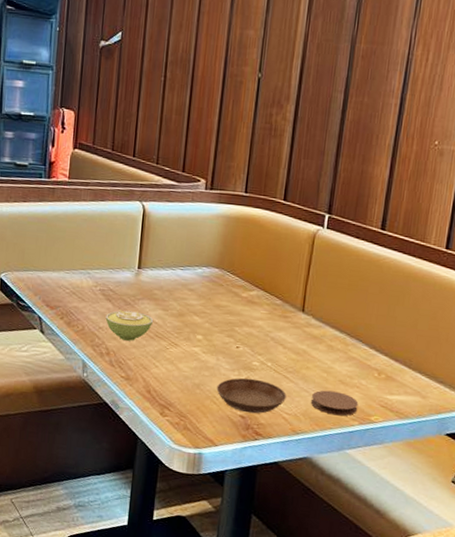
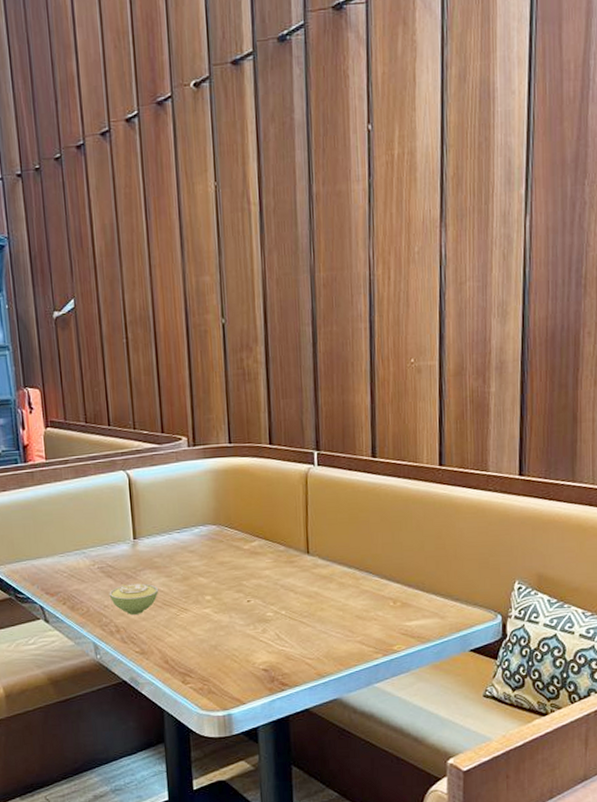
saucer: present [216,378,286,414] -> none [234,629,306,665]
coaster: present [310,390,359,416] -> none [331,627,379,652]

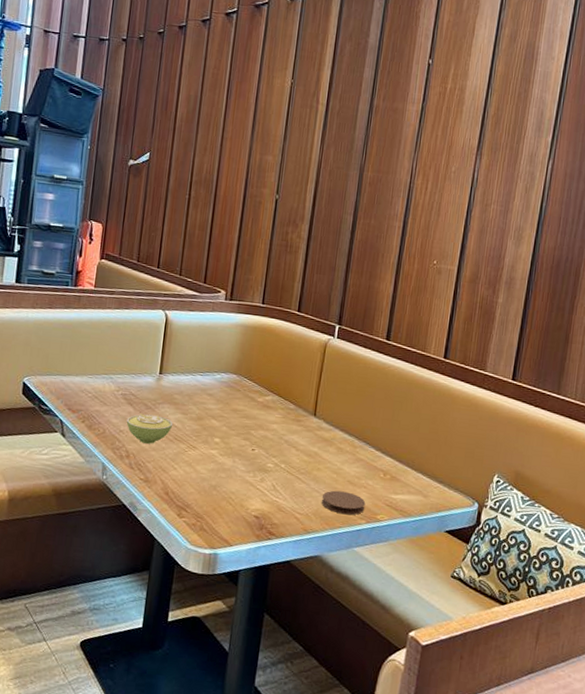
coaster: none [331,627,379,652] -> present [321,490,366,515]

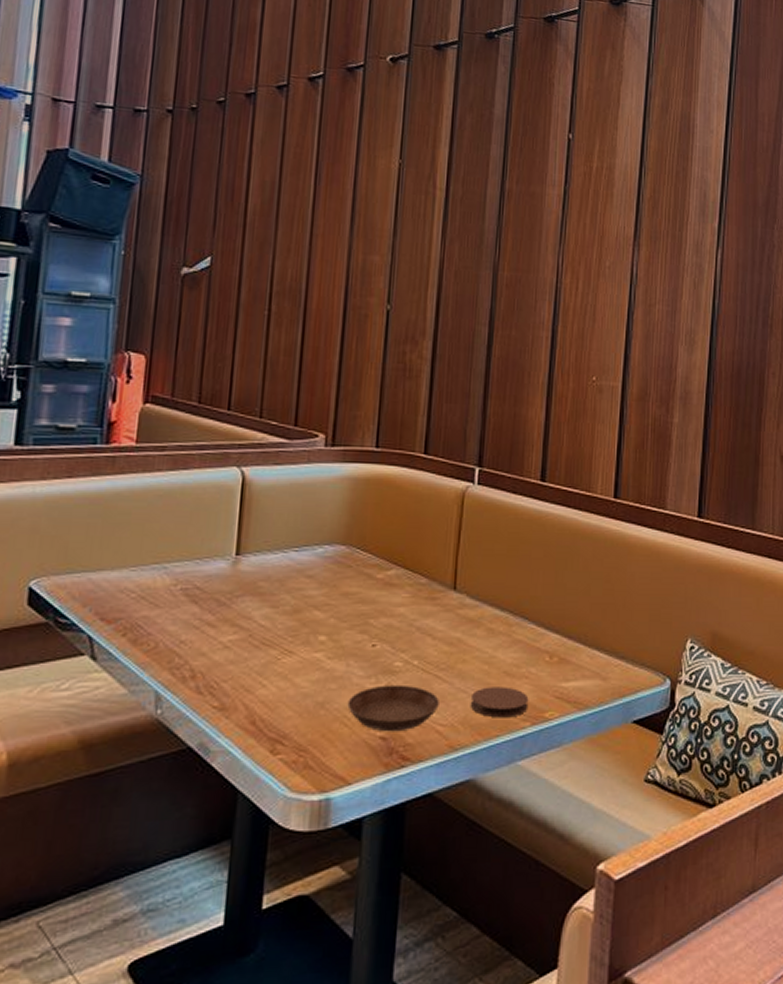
sugar bowl: present [126,413,174,444] -> none [189,613,259,655]
saucer: none [232,479,299,514] -> present [347,684,439,732]

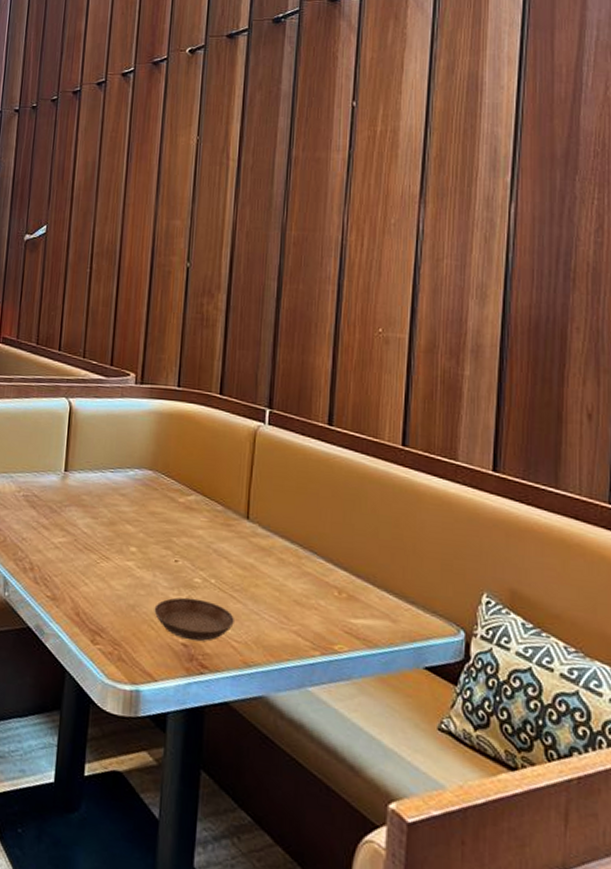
coaster: present [470,686,529,718] -> none [262,612,318,645]

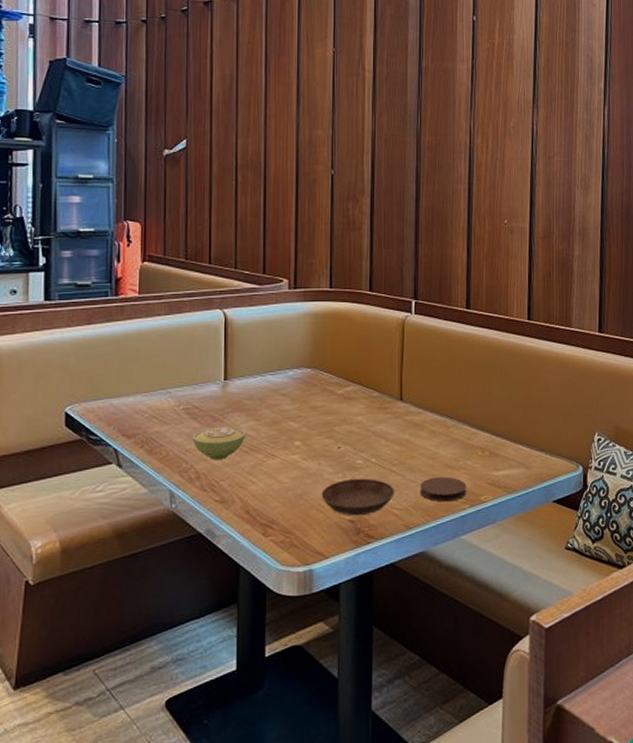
sugar bowl: none [29,518,82,554] -> present [192,426,246,460]
coaster: none [262,612,318,645] -> present [419,476,467,502]

